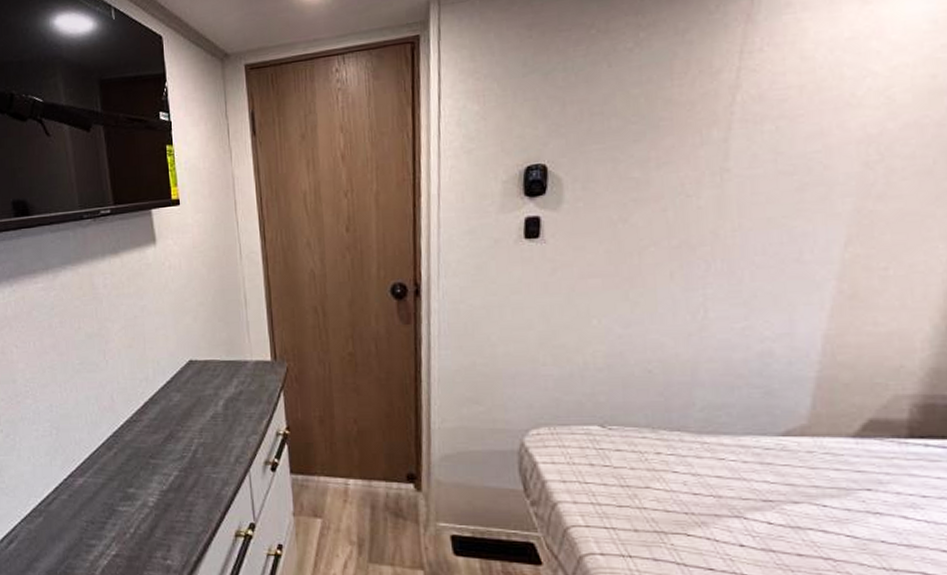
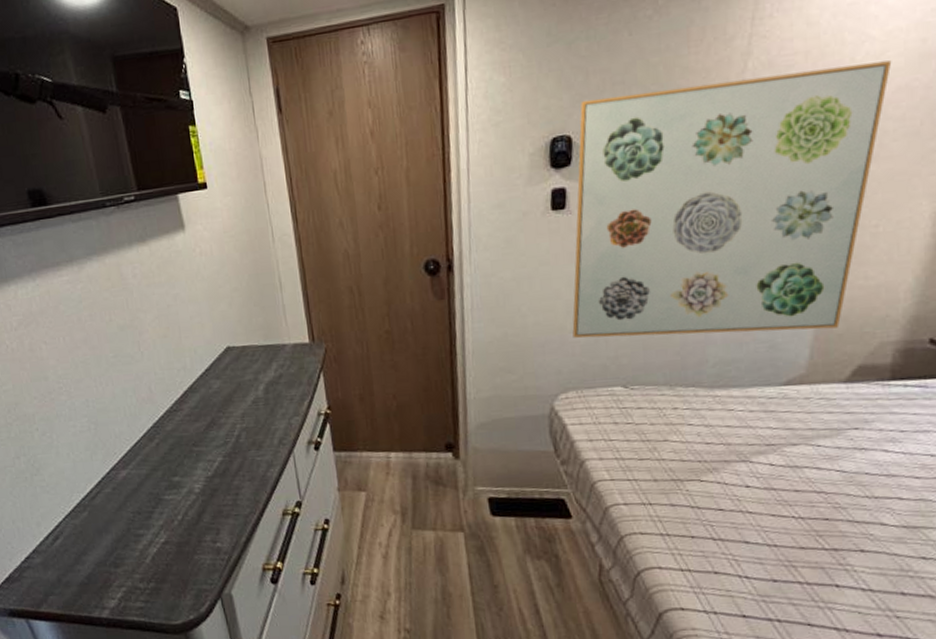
wall art: none [545,96,898,377] -> present [572,60,892,338]

